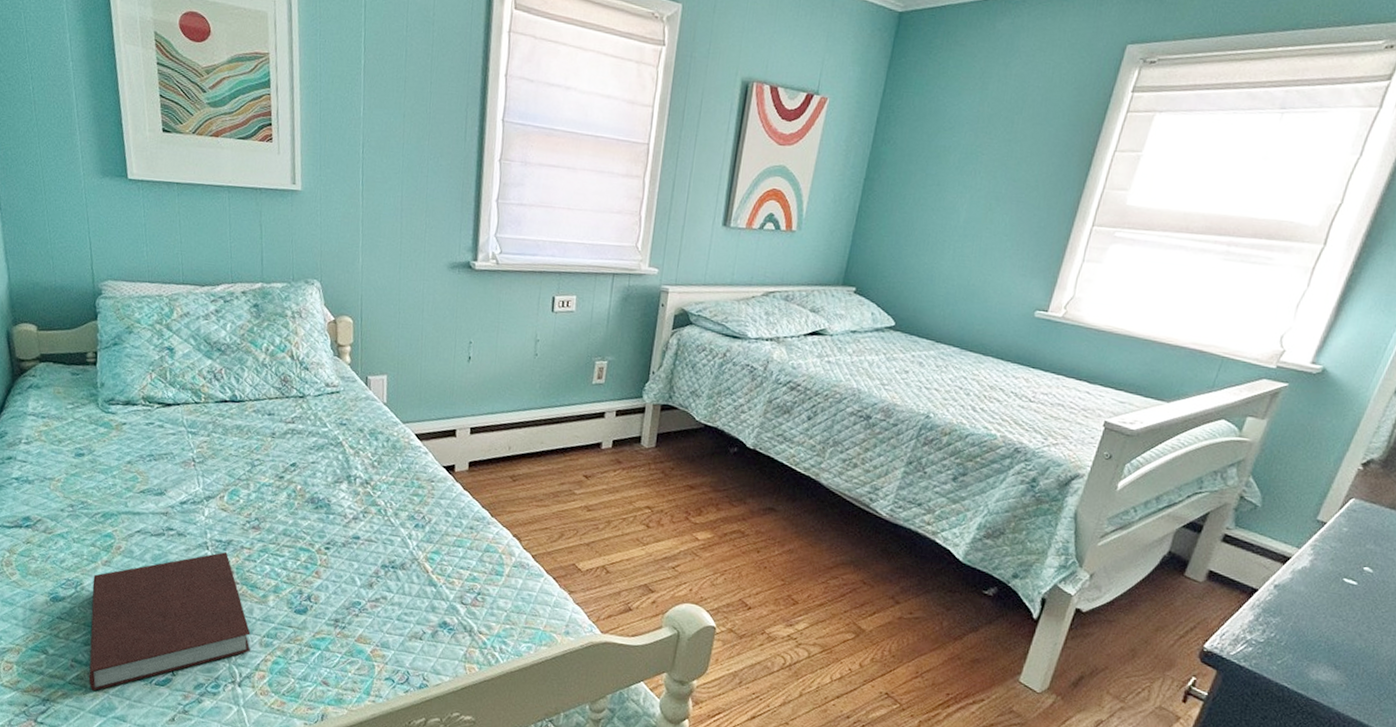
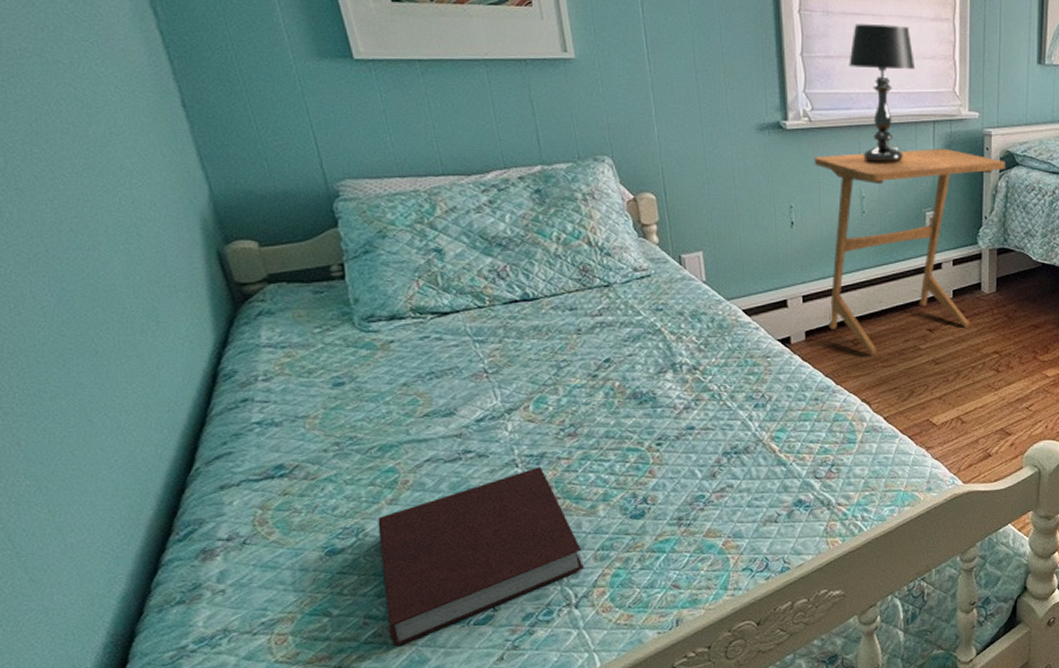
side table: none [491,297,679,494] -> present [814,148,1005,356]
table lamp: none [539,175,602,311] -> present [849,24,916,163]

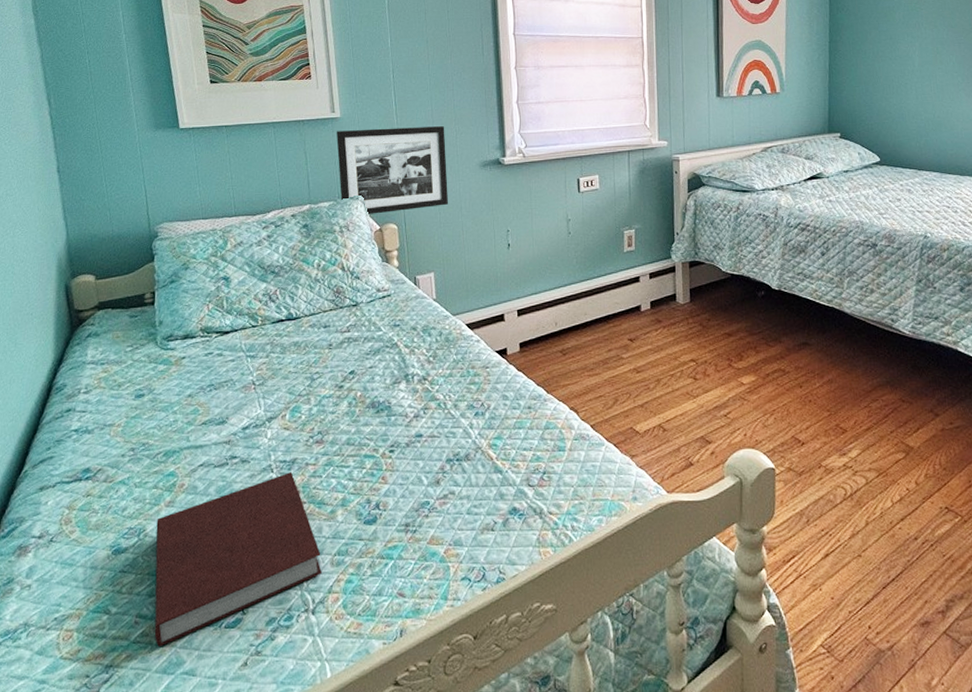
picture frame: none [572,75,719,182] -> present [336,126,449,216]
side table: present [814,148,1005,356] -> none [527,173,693,365]
table lamp: present [849,24,916,163] -> none [556,73,612,190]

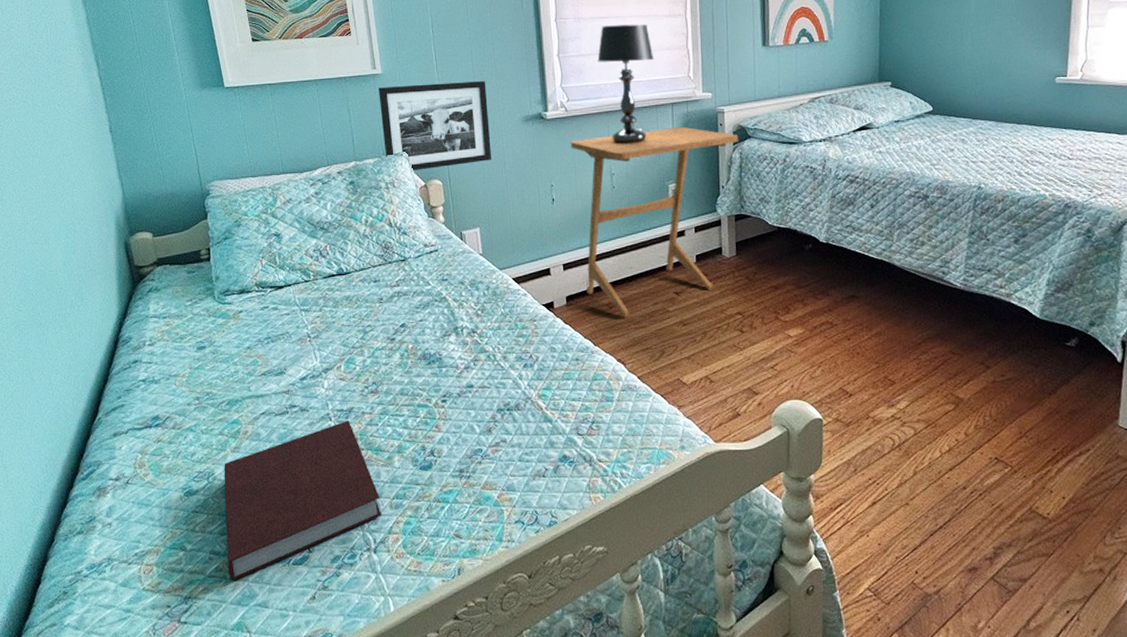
side table: none [527,173,693,365] -> present [570,126,738,318]
table lamp: none [556,73,612,190] -> present [597,24,654,144]

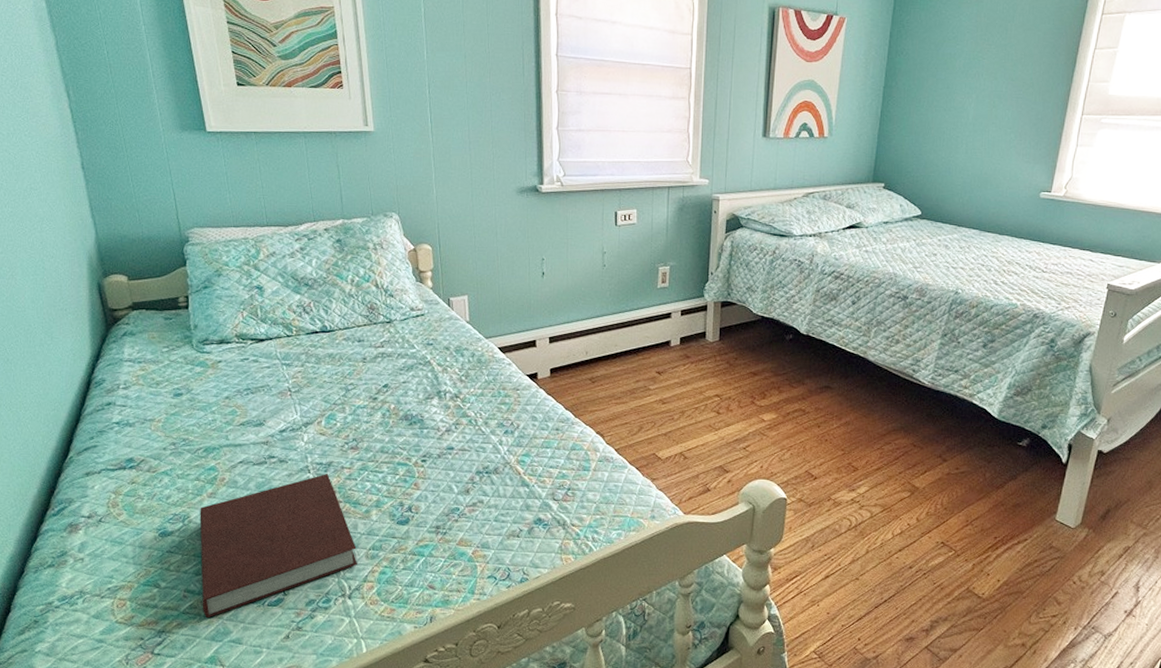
picture frame: present [379,81,492,172] -> none [370,145,484,234]
side table: present [570,126,738,318] -> none [564,210,731,393]
table lamp: present [597,24,654,144] -> none [597,102,654,224]

